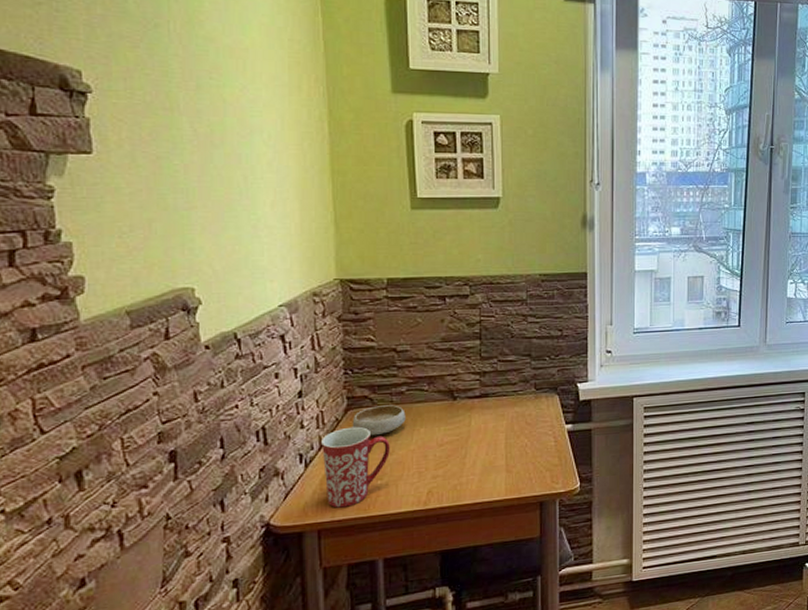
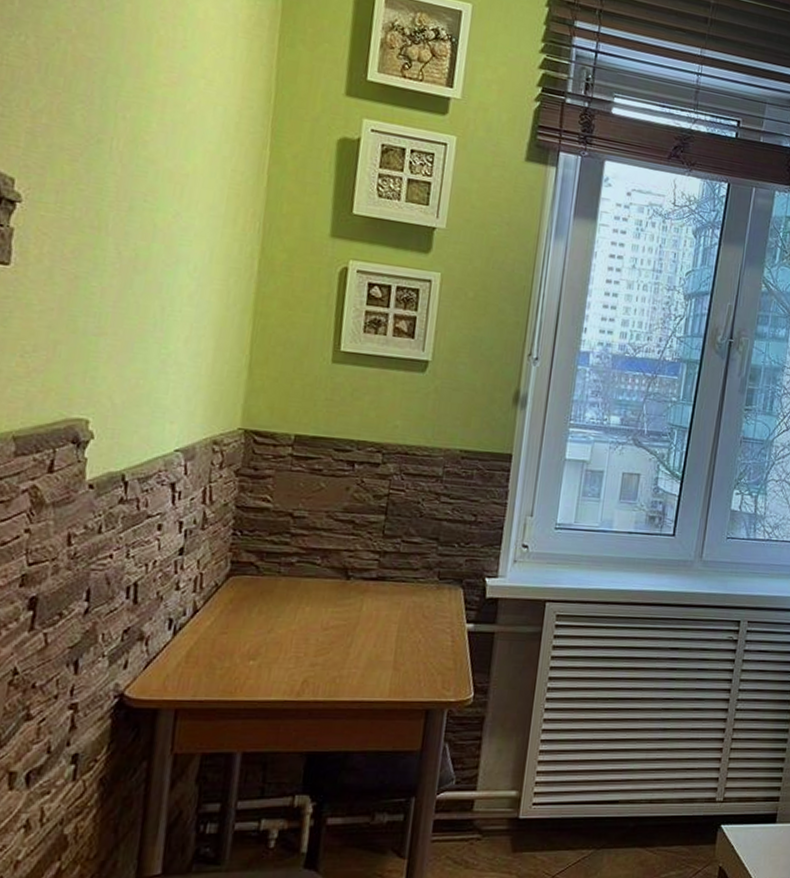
mug: present [320,426,390,508] -> none [191,595,270,687]
bowl: present [352,405,406,435] -> none [231,575,292,608]

